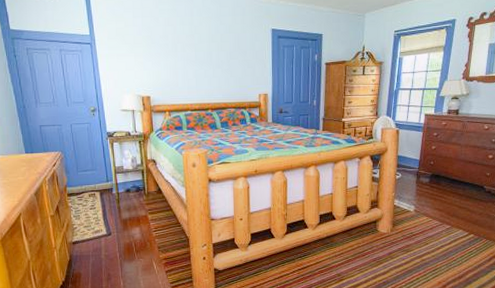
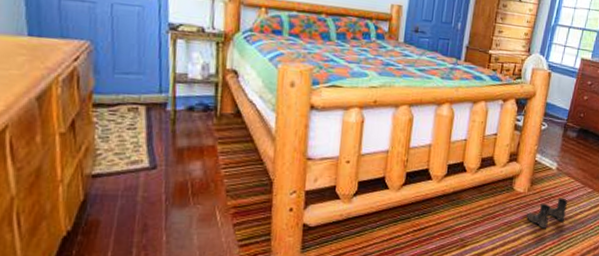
boots: none [392,235,429,262] -> present [527,197,568,229]

